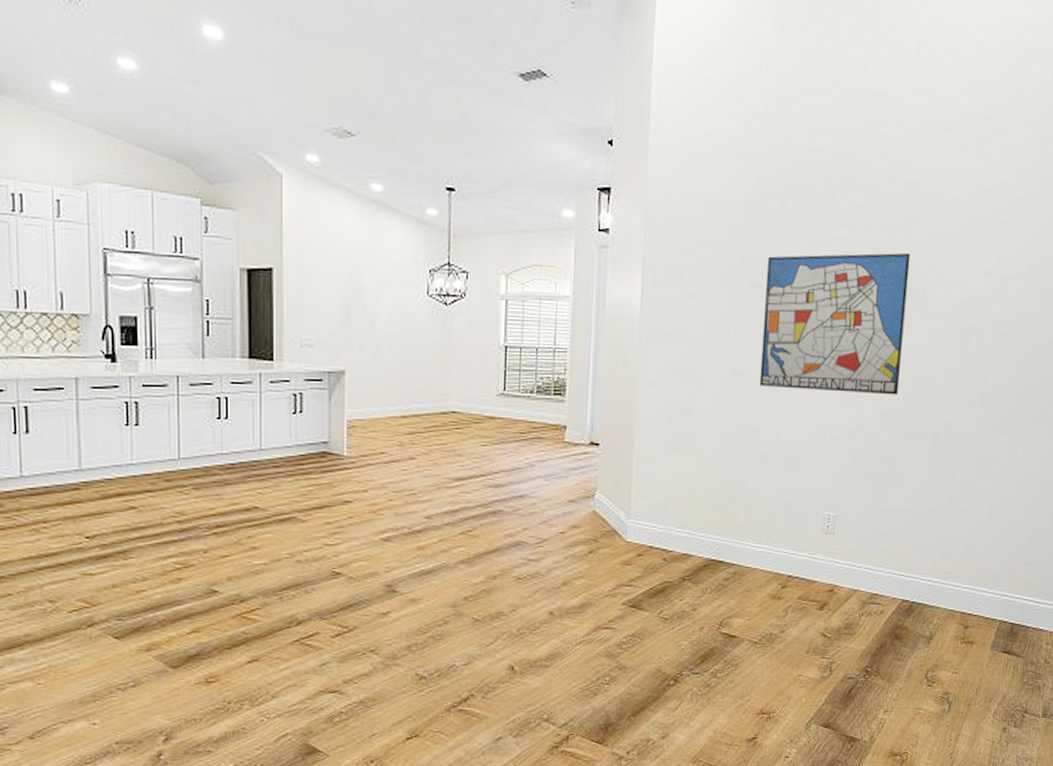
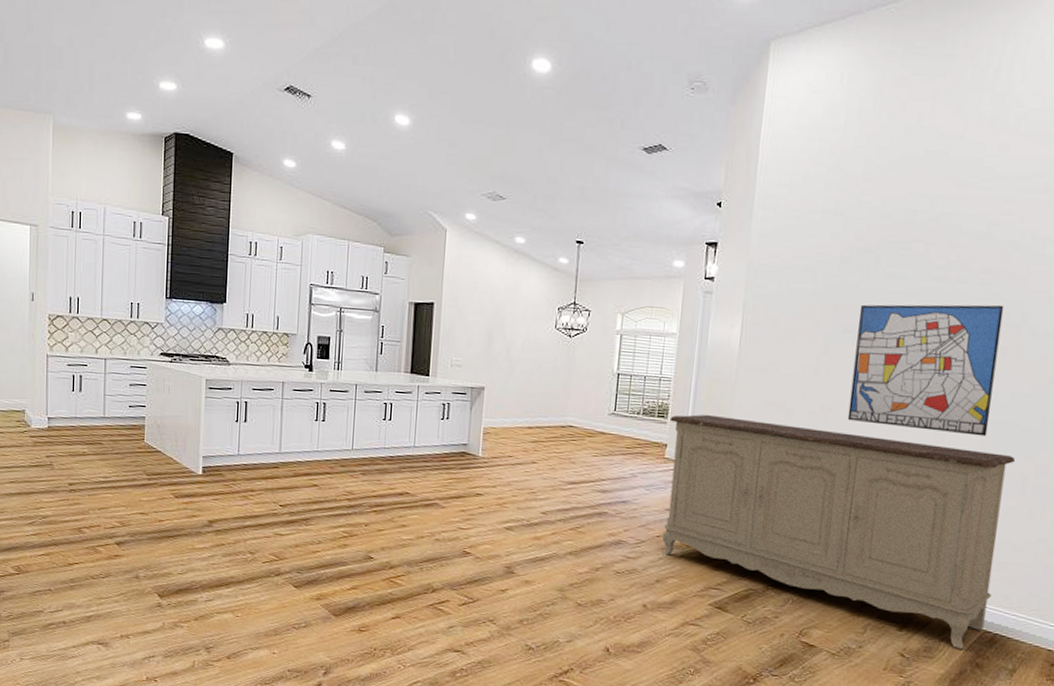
sideboard: none [566,388,927,622] -> present [661,414,1016,649]

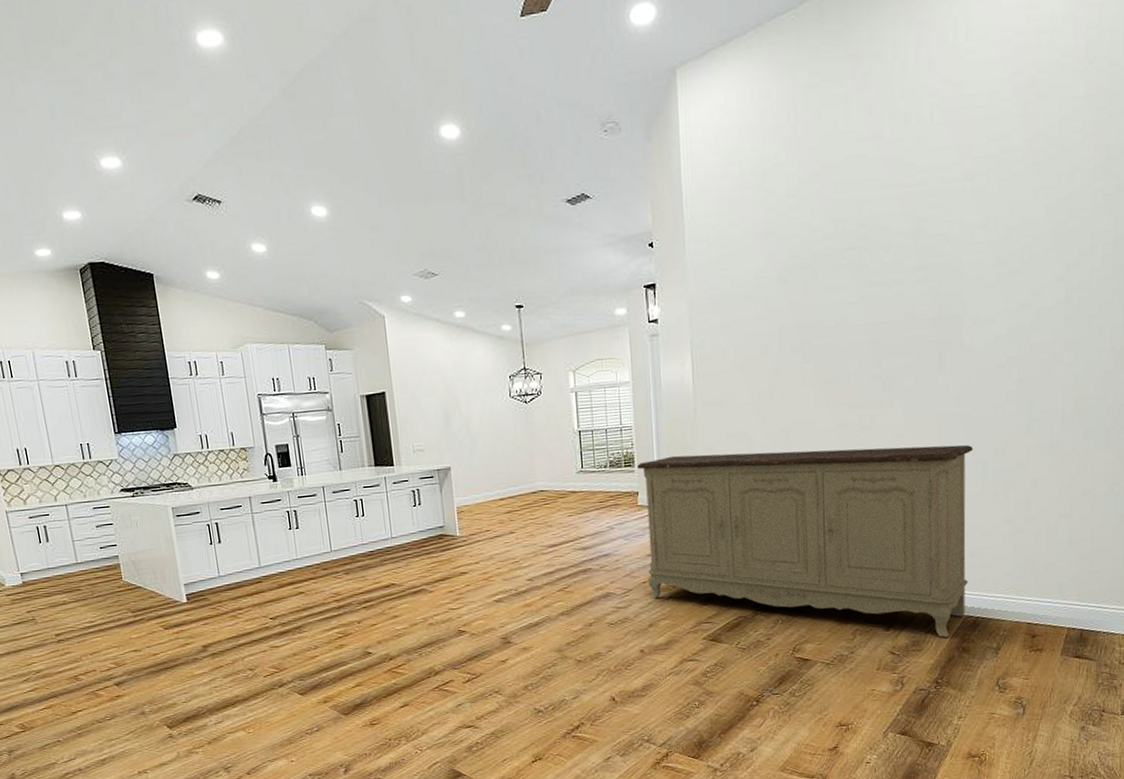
wall art: present [847,304,1004,436] -> none [804,299,944,438]

